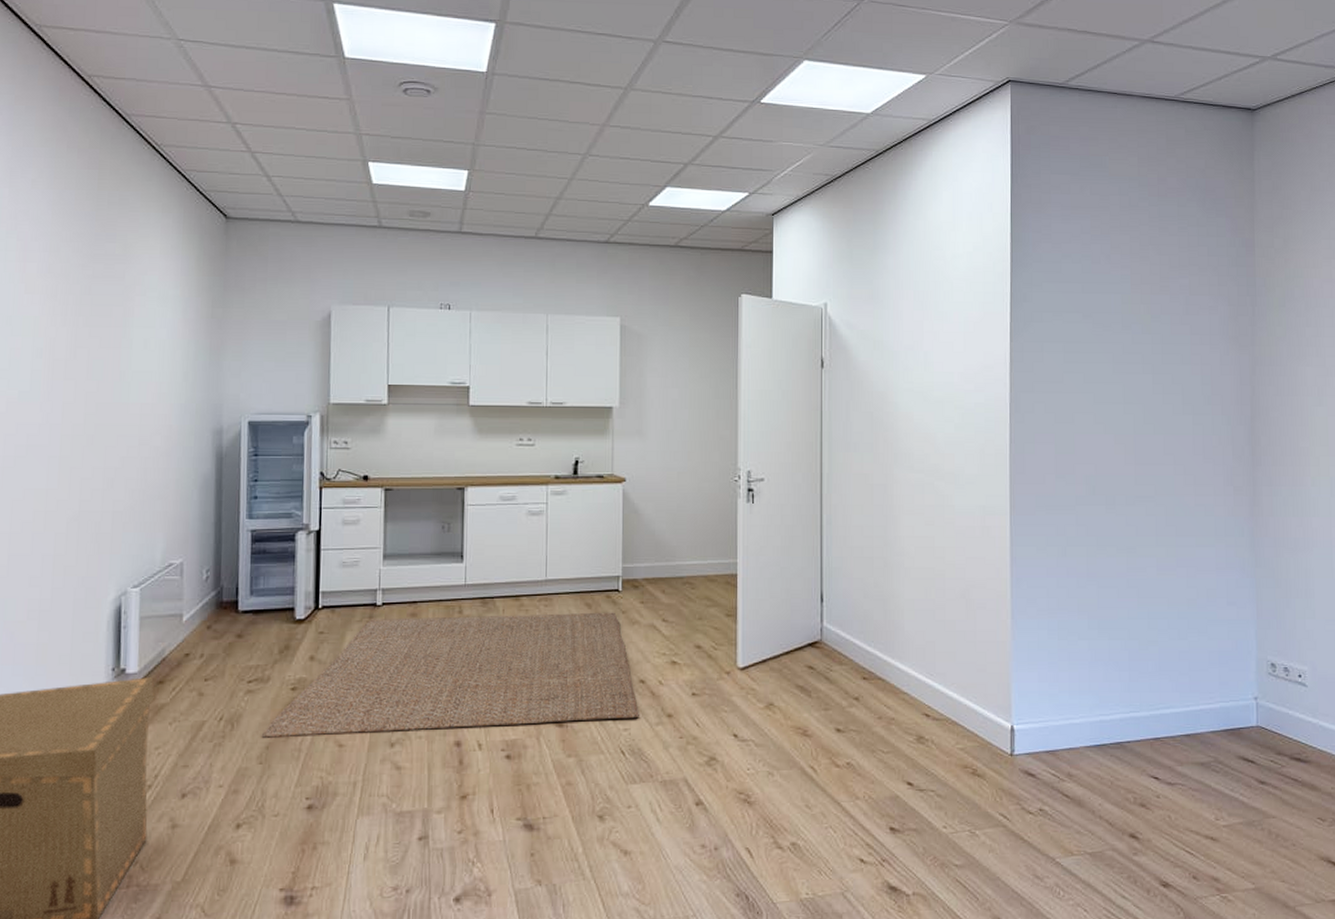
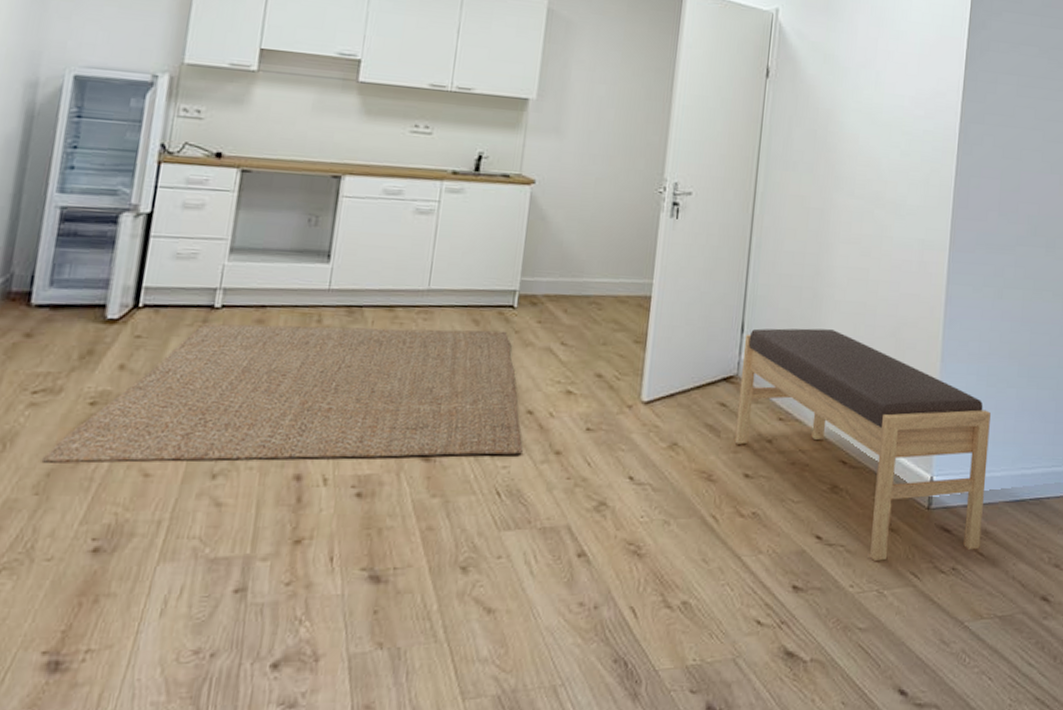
bench: none [824,595,1065,805] -> present [734,328,991,562]

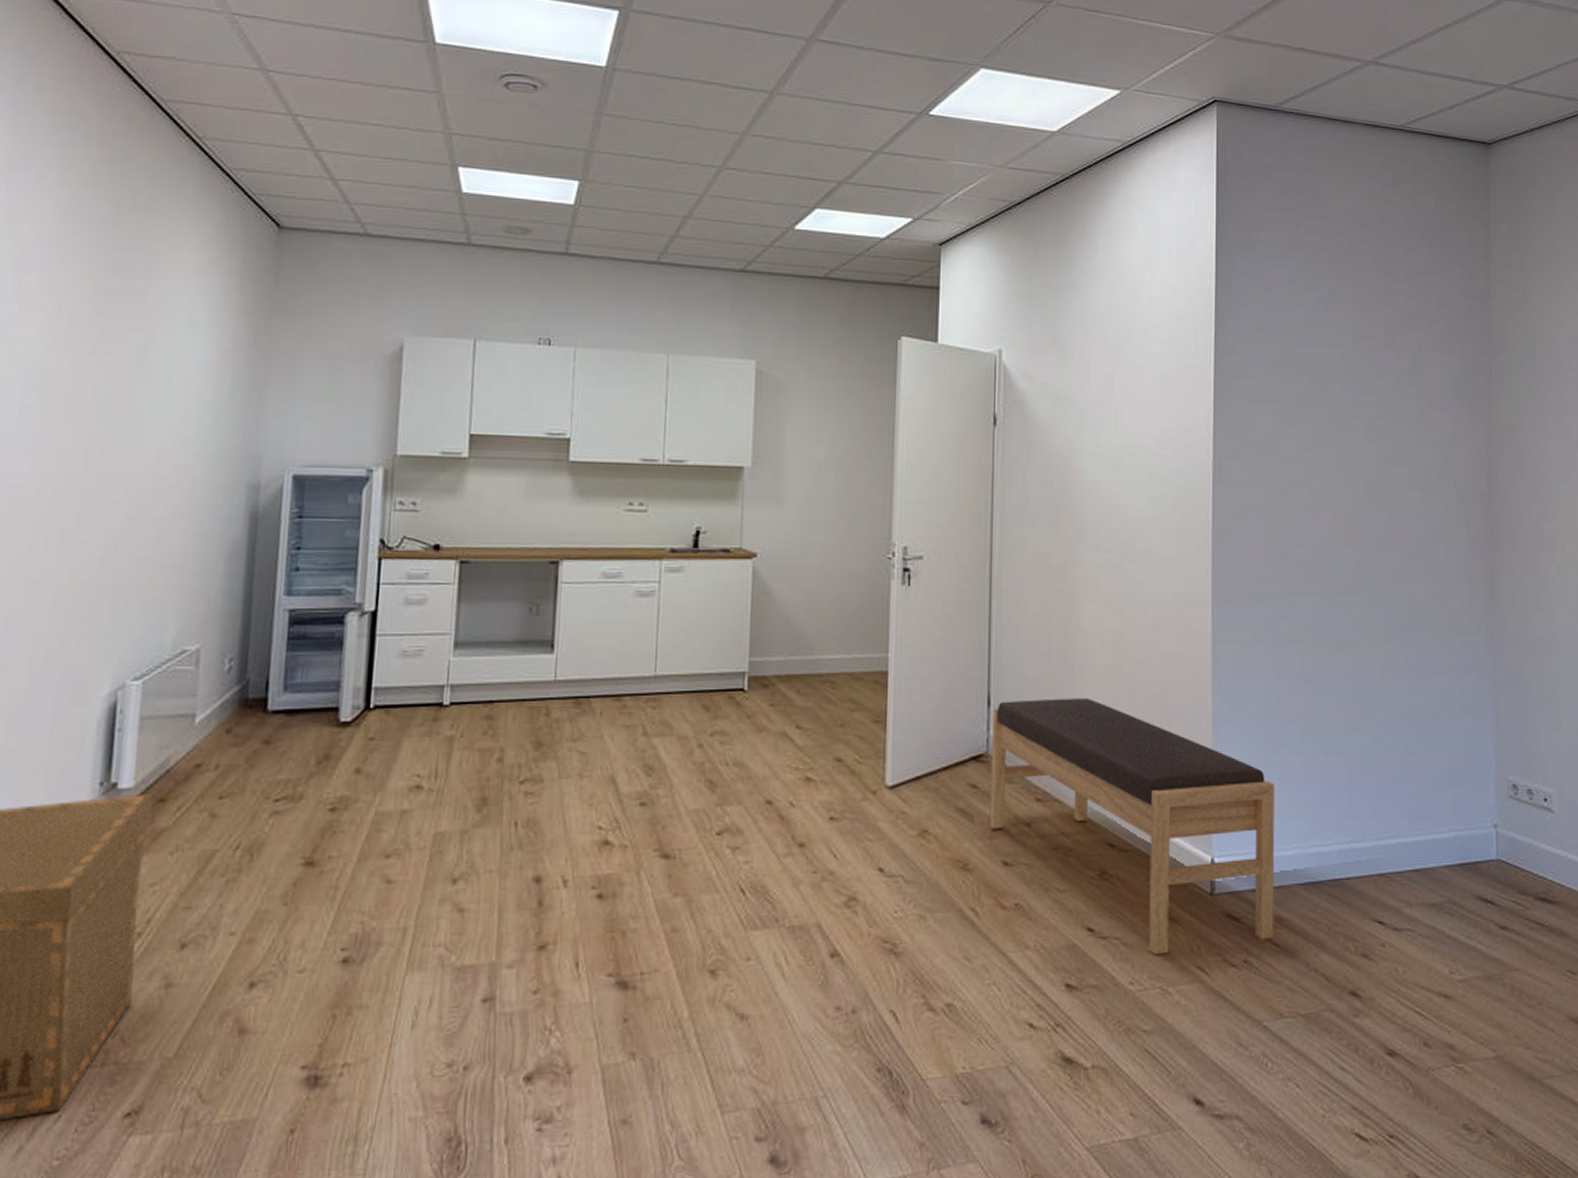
rug: present [43,323,523,463] -> none [289,716,764,872]

